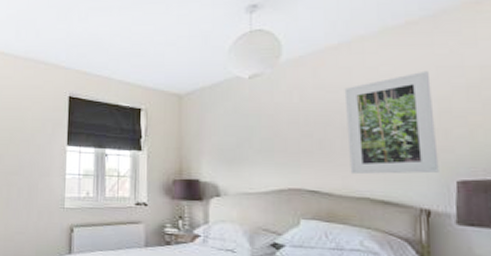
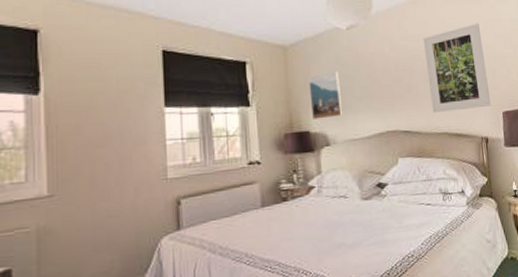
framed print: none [202,121,238,169] -> present [308,71,343,119]

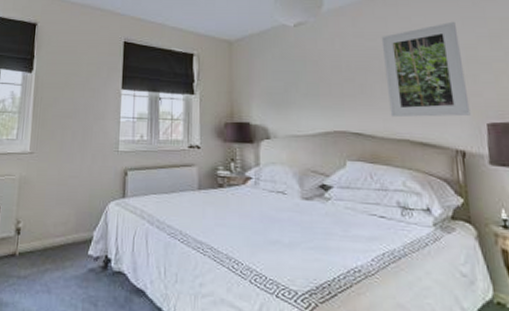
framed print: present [308,71,343,119] -> none [252,66,286,112]

